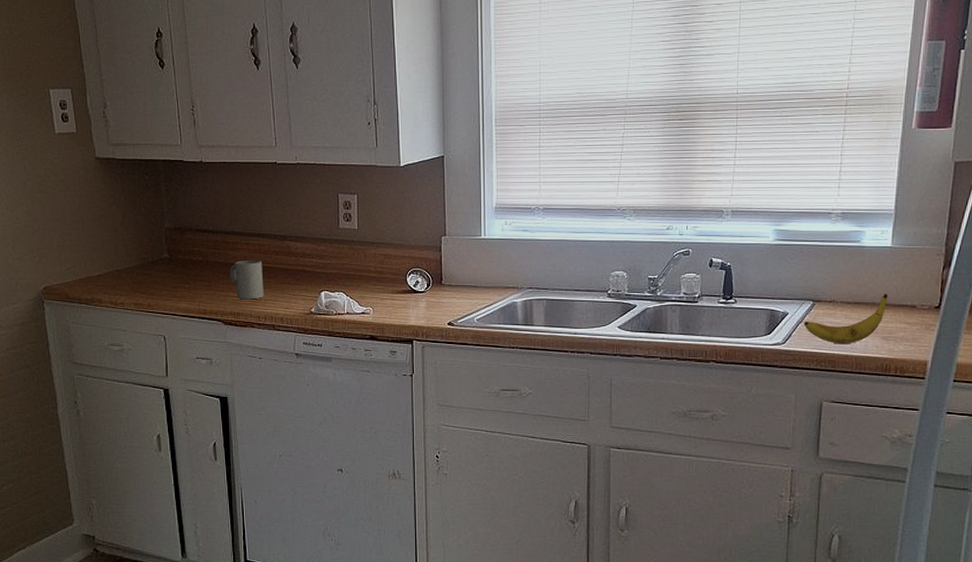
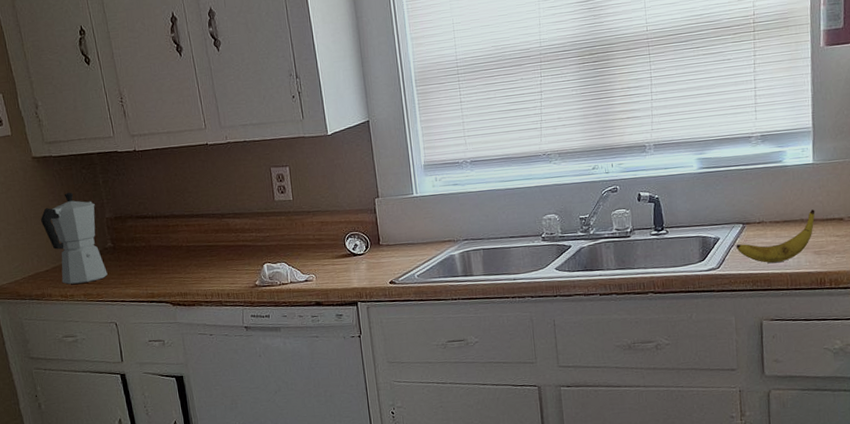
moka pot: none [98,197,161,292] -> present [41,192,108,285]
mug: present [230,260,264,300] -> none [173,240,209,280]

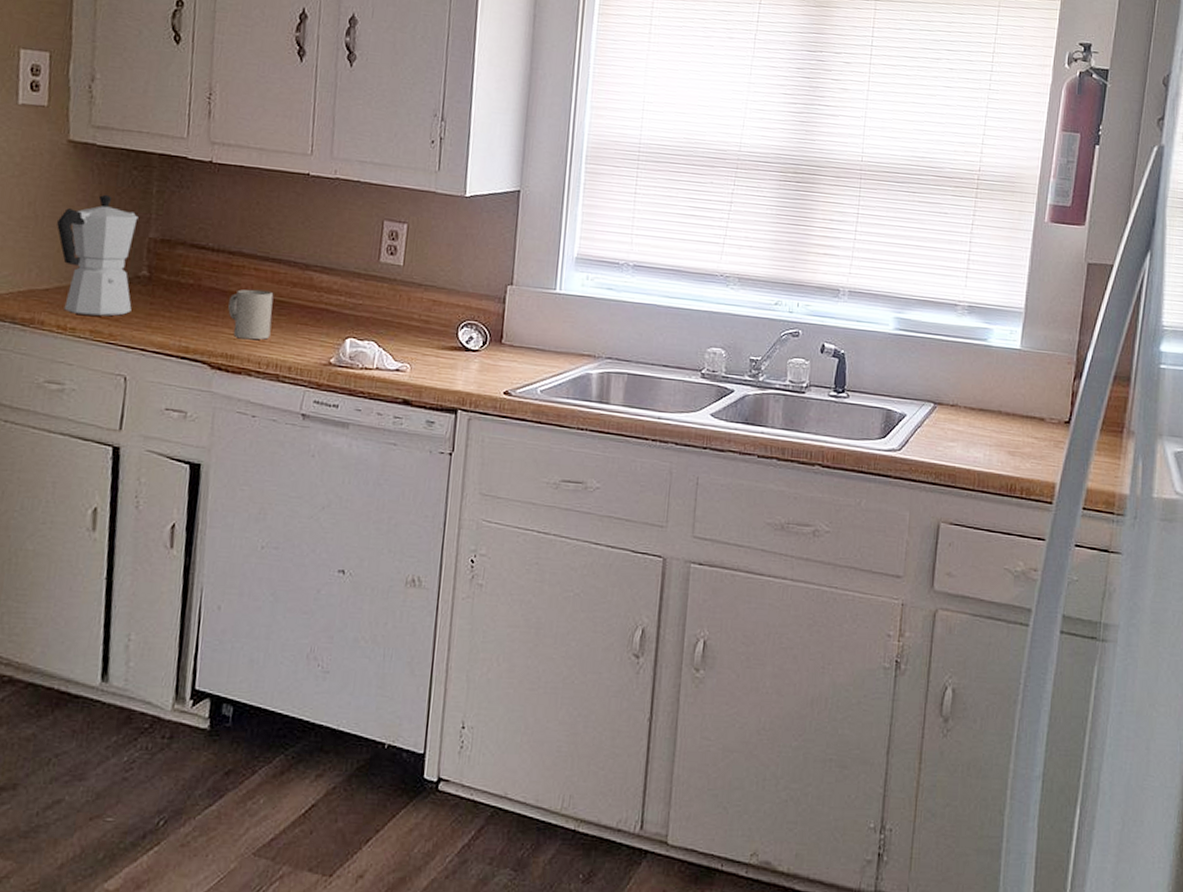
mug: none [173,240,209,280] -> present [228,289,274,340]
banana: present [736,209,815,263] -> none [923,402,1016,457]

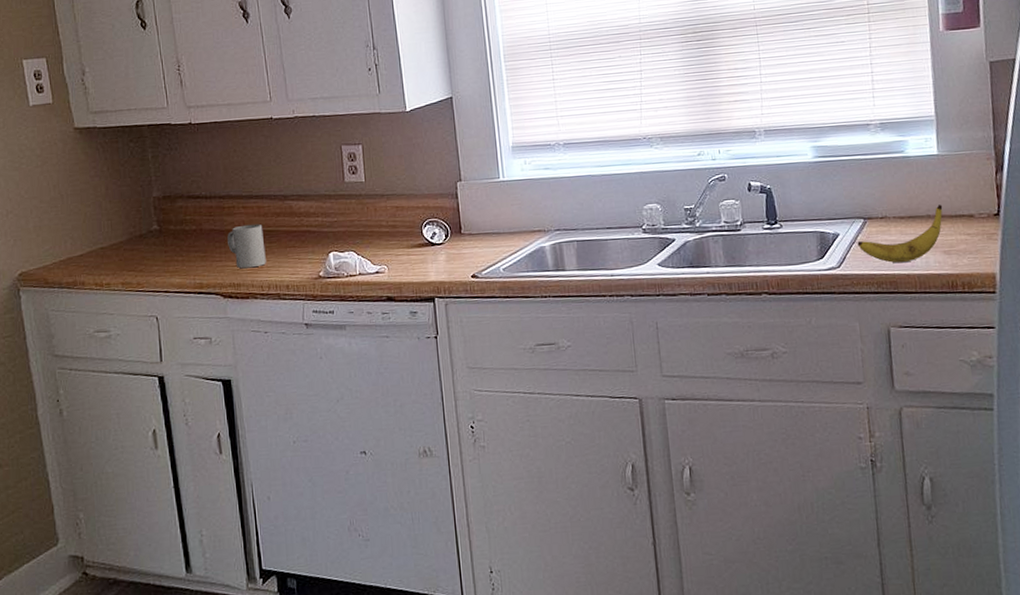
moka pot: present [57,194,138,317] -> none [79,167,151,272]
banana: none [923,402,1016,457] -> present [857,204,943,263]

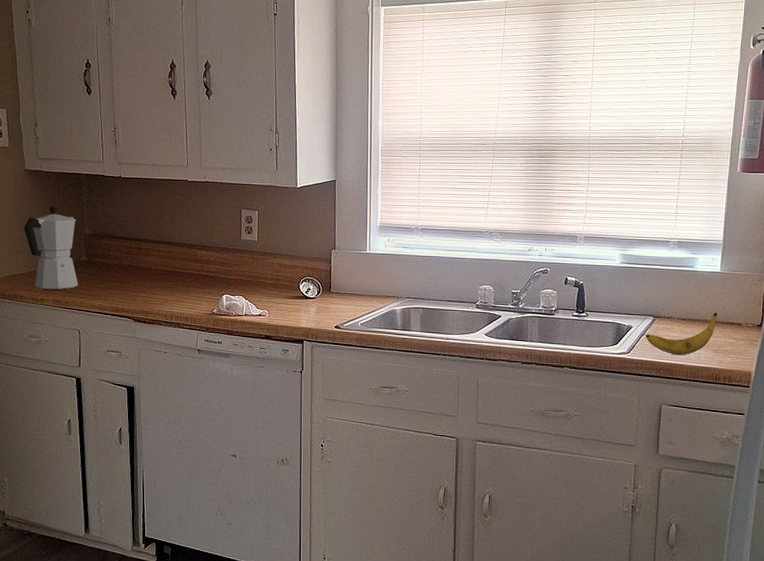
moka pot: none [79,167,151,272] -> present [24,205,78,290]
mug: present [227,224,266,269] -> none [142,264,172,300]

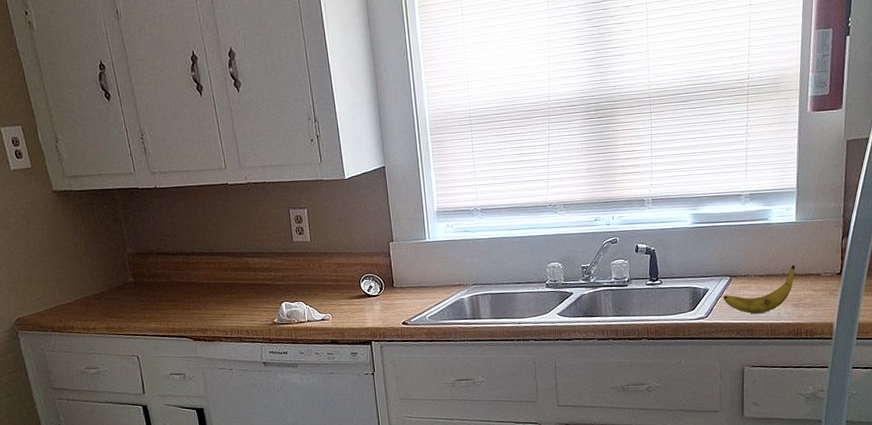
moka pot: present [24,205,78,290] -> none [62,226,129,318]

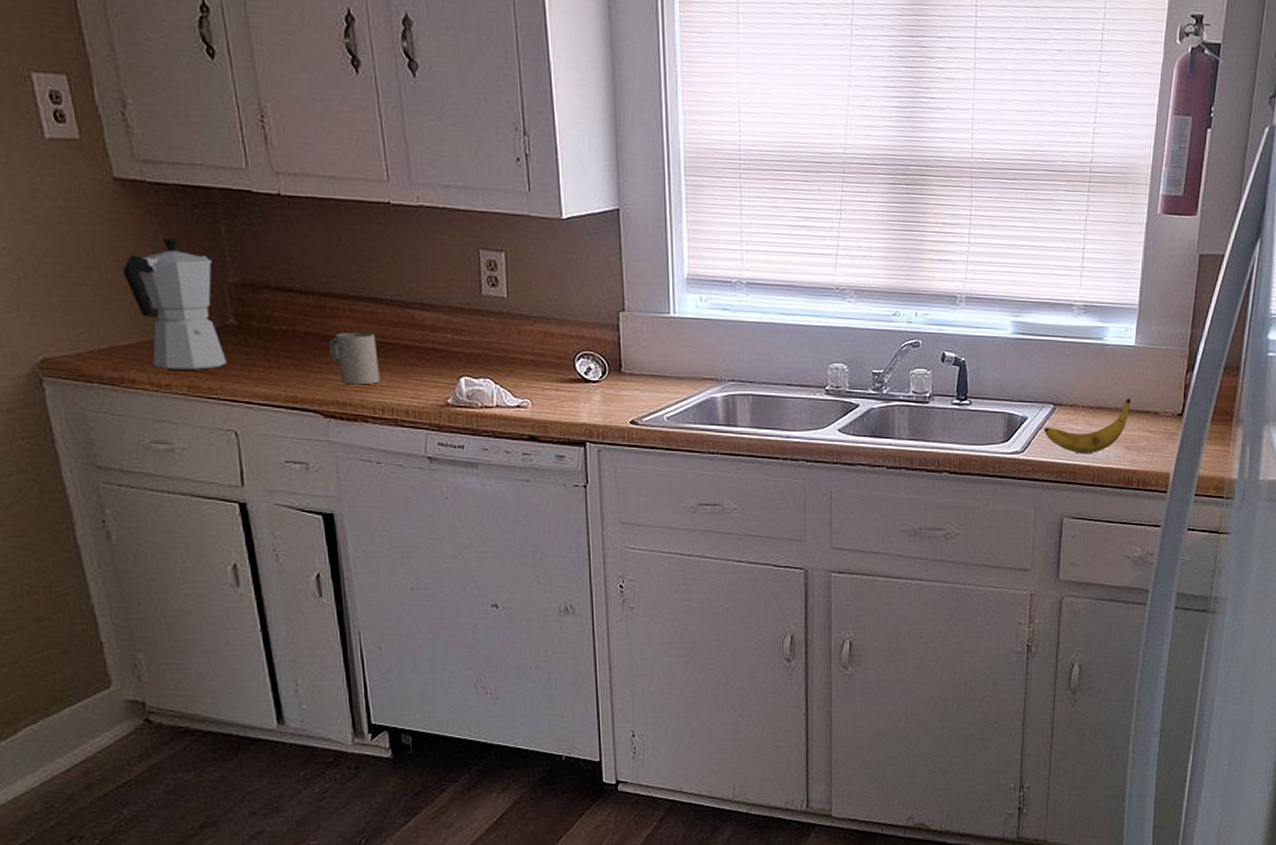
moka pot: none [62,226,129,318] -> present [123,237,227,370]
mug: none [194,277,228,316] -> present [329,332,380,385]

